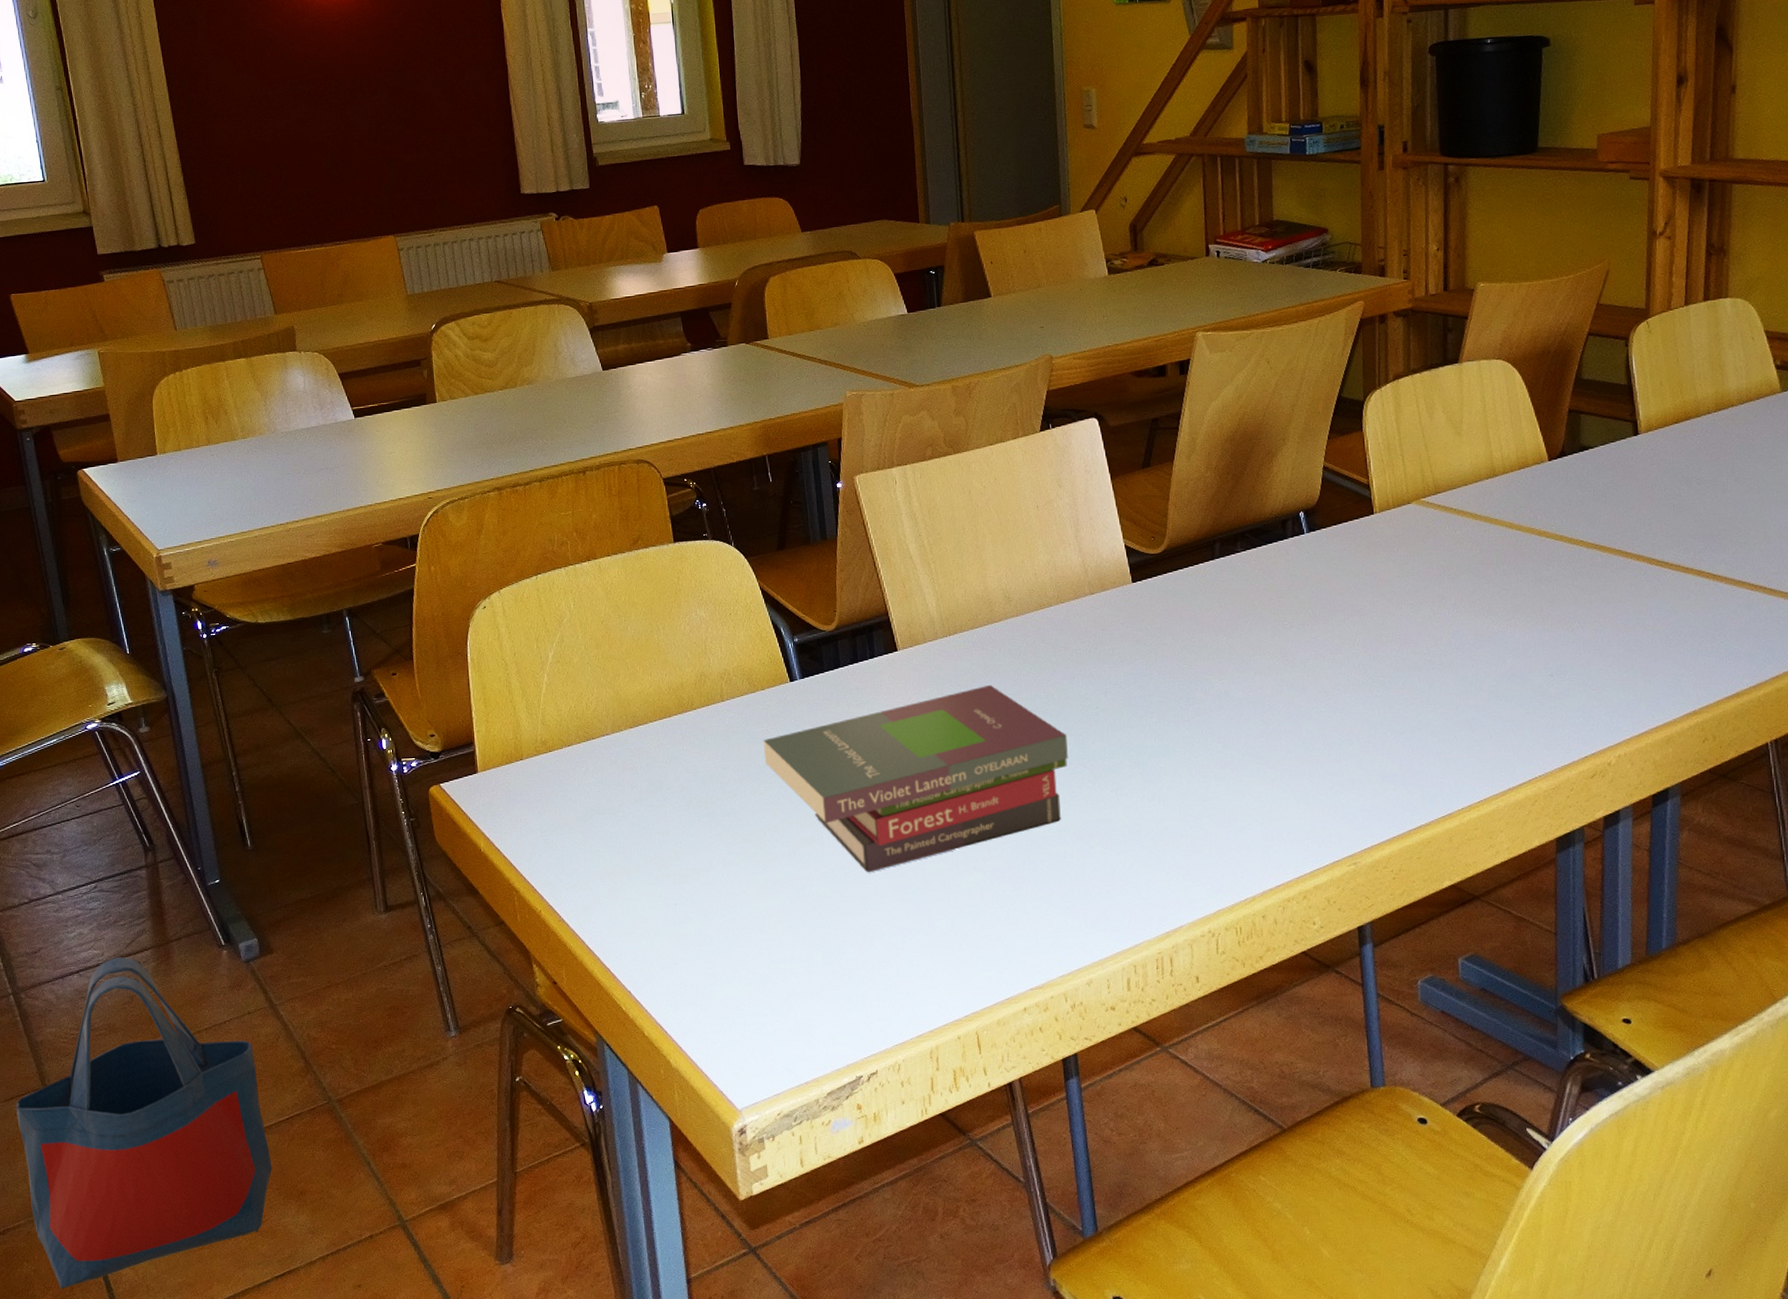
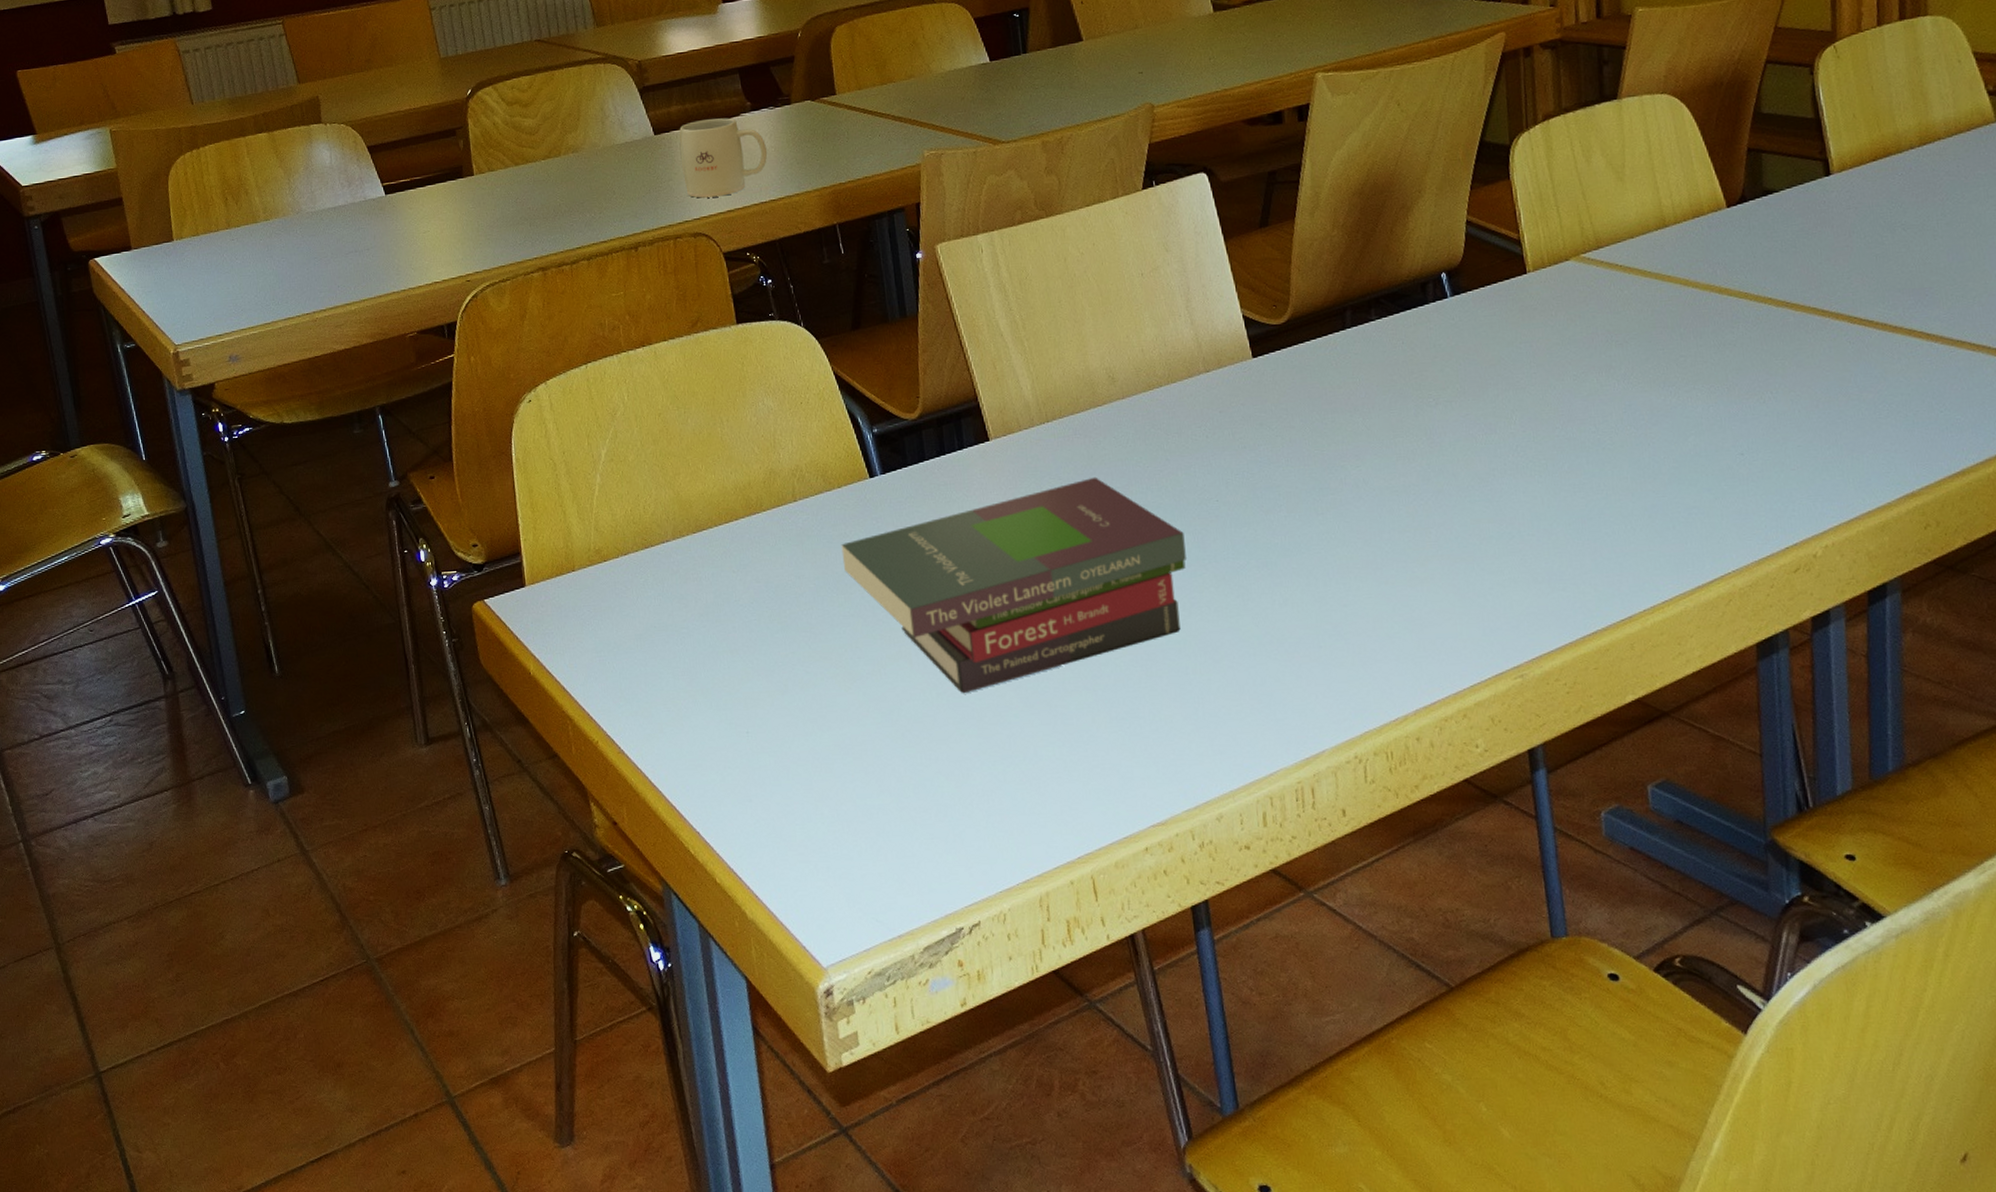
tote bag: present [16,956,273,1289] -> none [26,798,306,1175]
mug: none [625,357,705,429] -> present [679,118,768,198]

